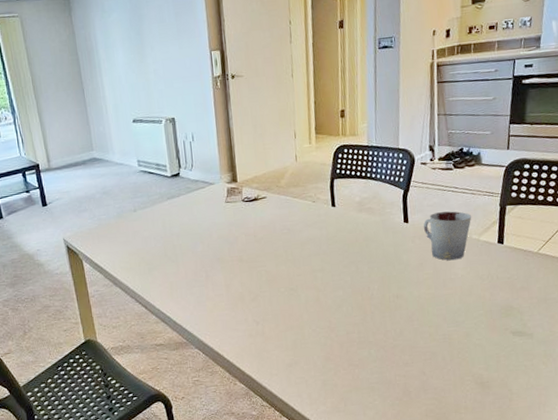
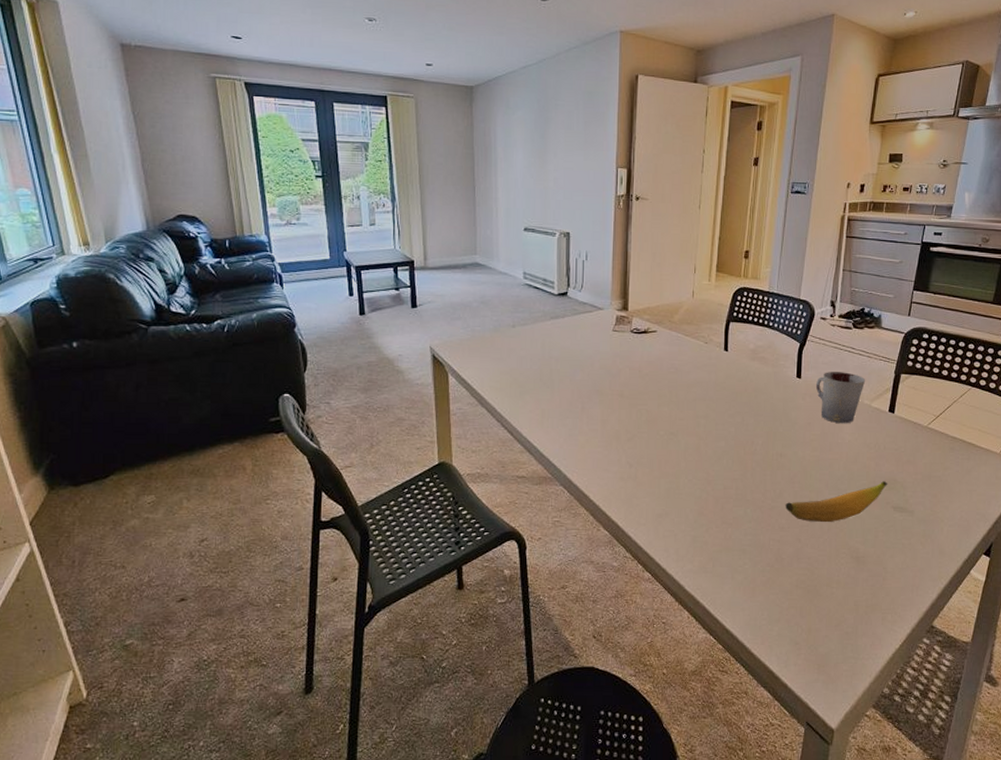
banana: none [407,309,505,355] -> present [785,481,888,522]

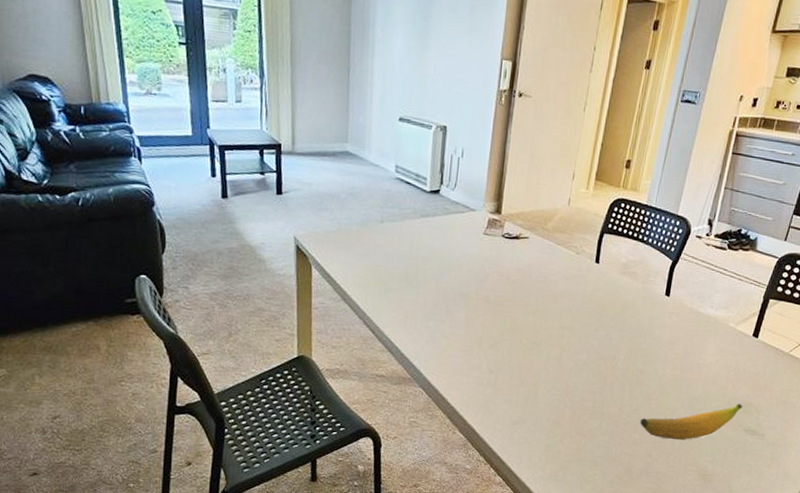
cup: present [815,372,866,424] -> none [683,291,734,345]

